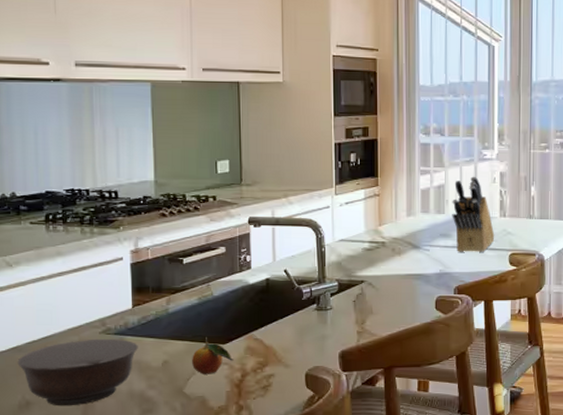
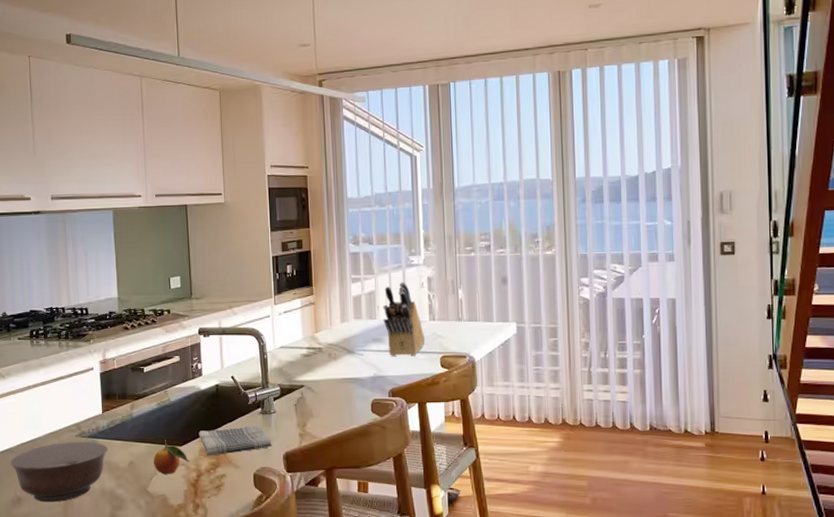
dish towel: none [245,322,327,355] -> present [198,425,272,456]

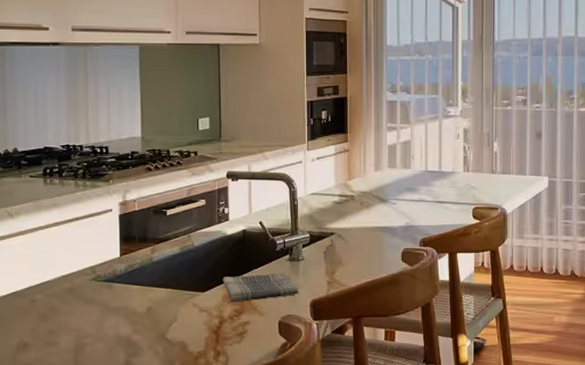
bowl: present [10,441,108,503] -> none [16,285,125,349]
fruit: present [154,440,190,474] -> none [174,285,212,321]
knife block: present [382,282,426,356] -> none [417,132,459,206]

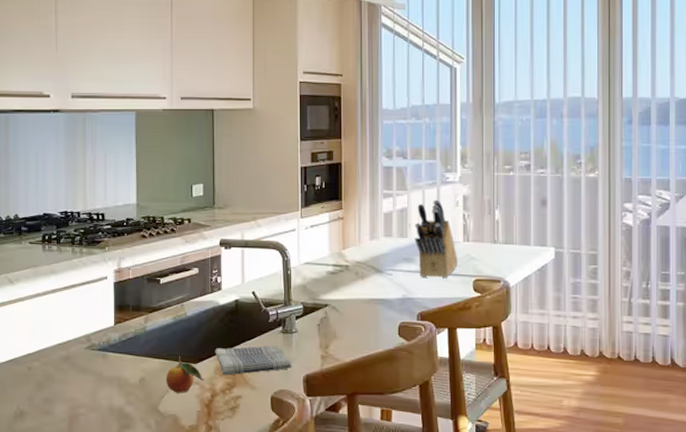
fruit: none [174,285,212,321] -> present [166,356,204,393]
knife block: none [417,132,459,206] -> present [415,199,458,278]

